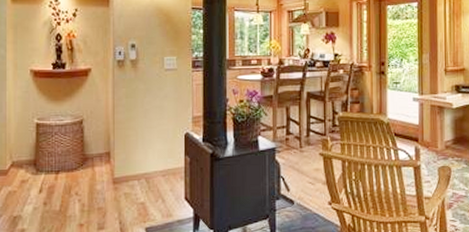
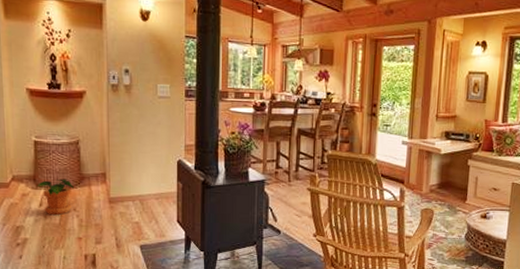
potted plant: none [37,161,76,202] -> present [36,178,74,215]

